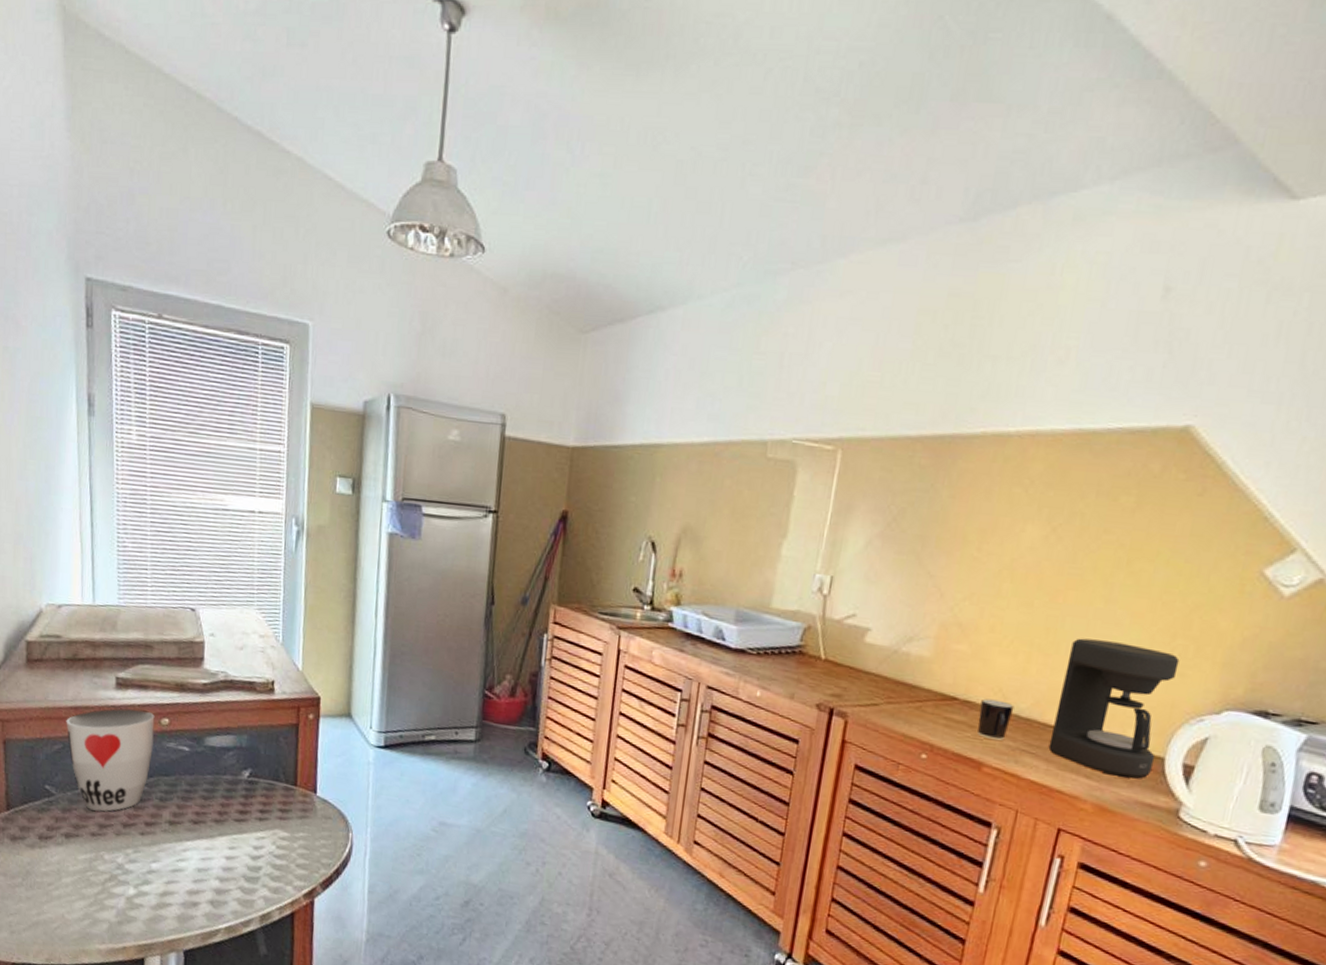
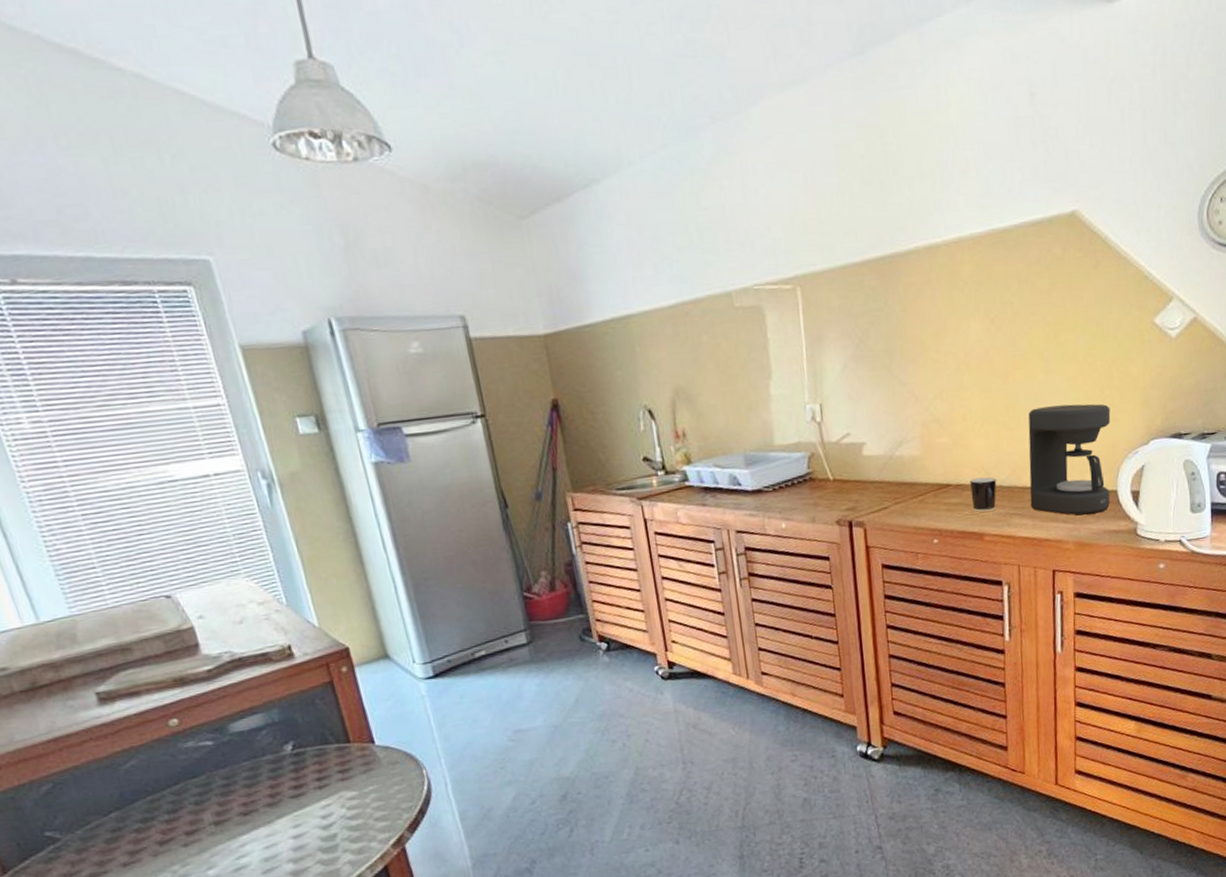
cup: present [66,708,155,812] -> none [46,717,173,841]

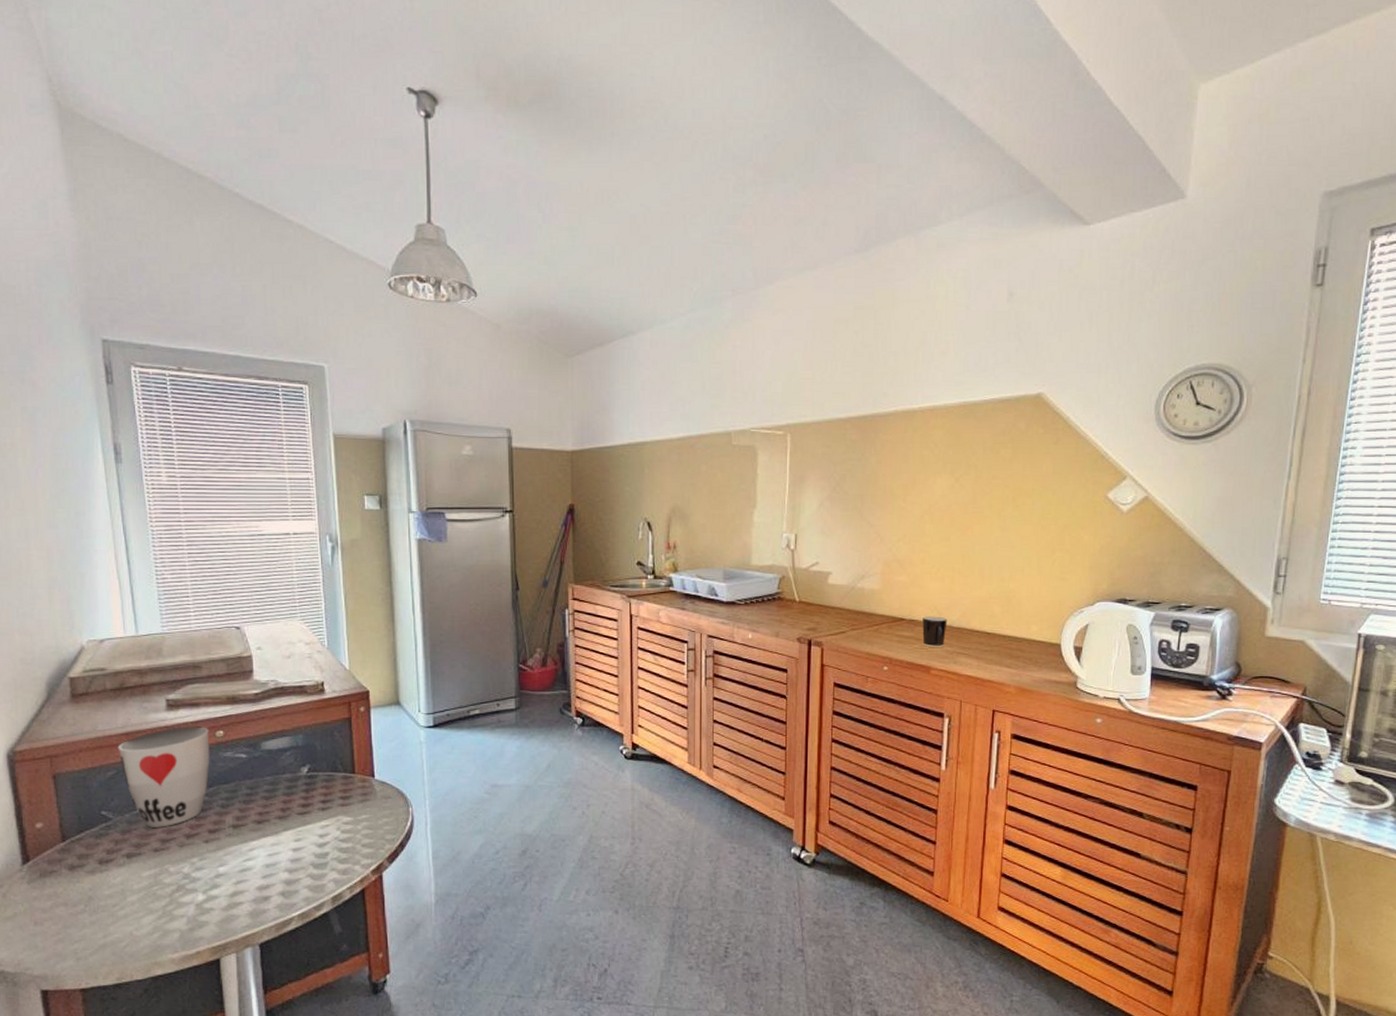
cup: none [46,717,173,841] -> present [118,726,210,829]
coffee maker: present [1028,403,1111,516] -> none [977,560,1060,663]

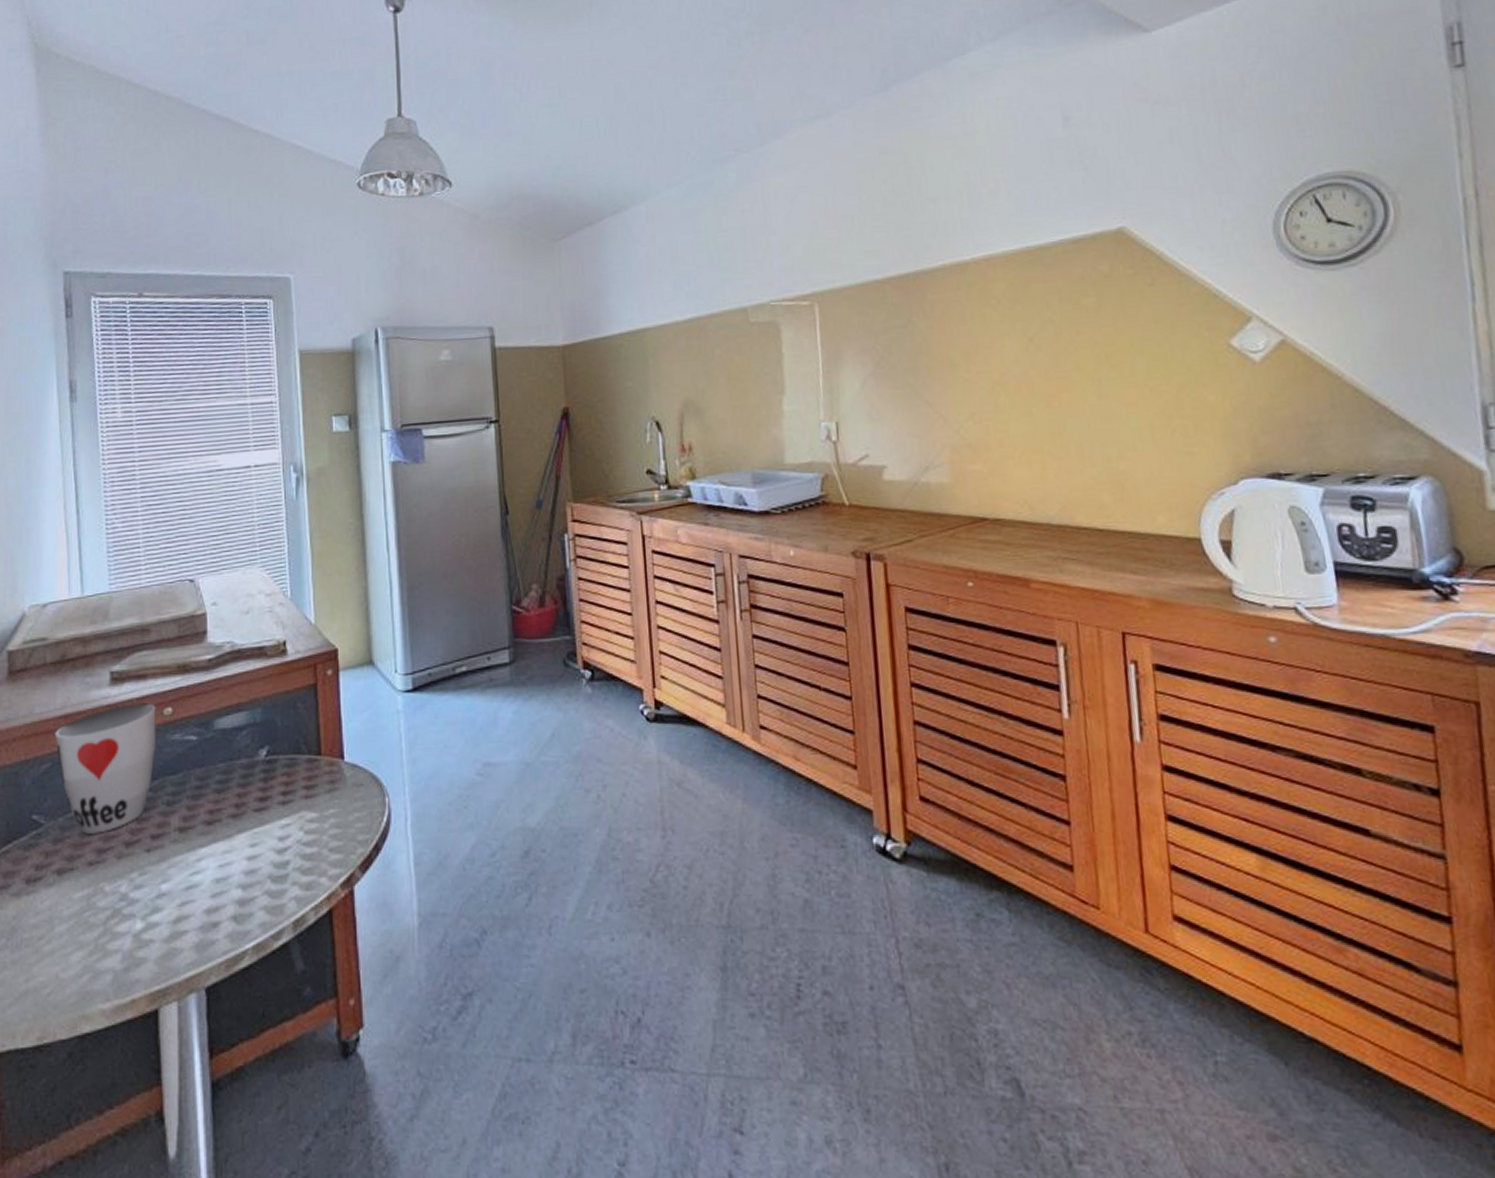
mug: present [922,616,948,648] -> none [1010,512,1045,554]

